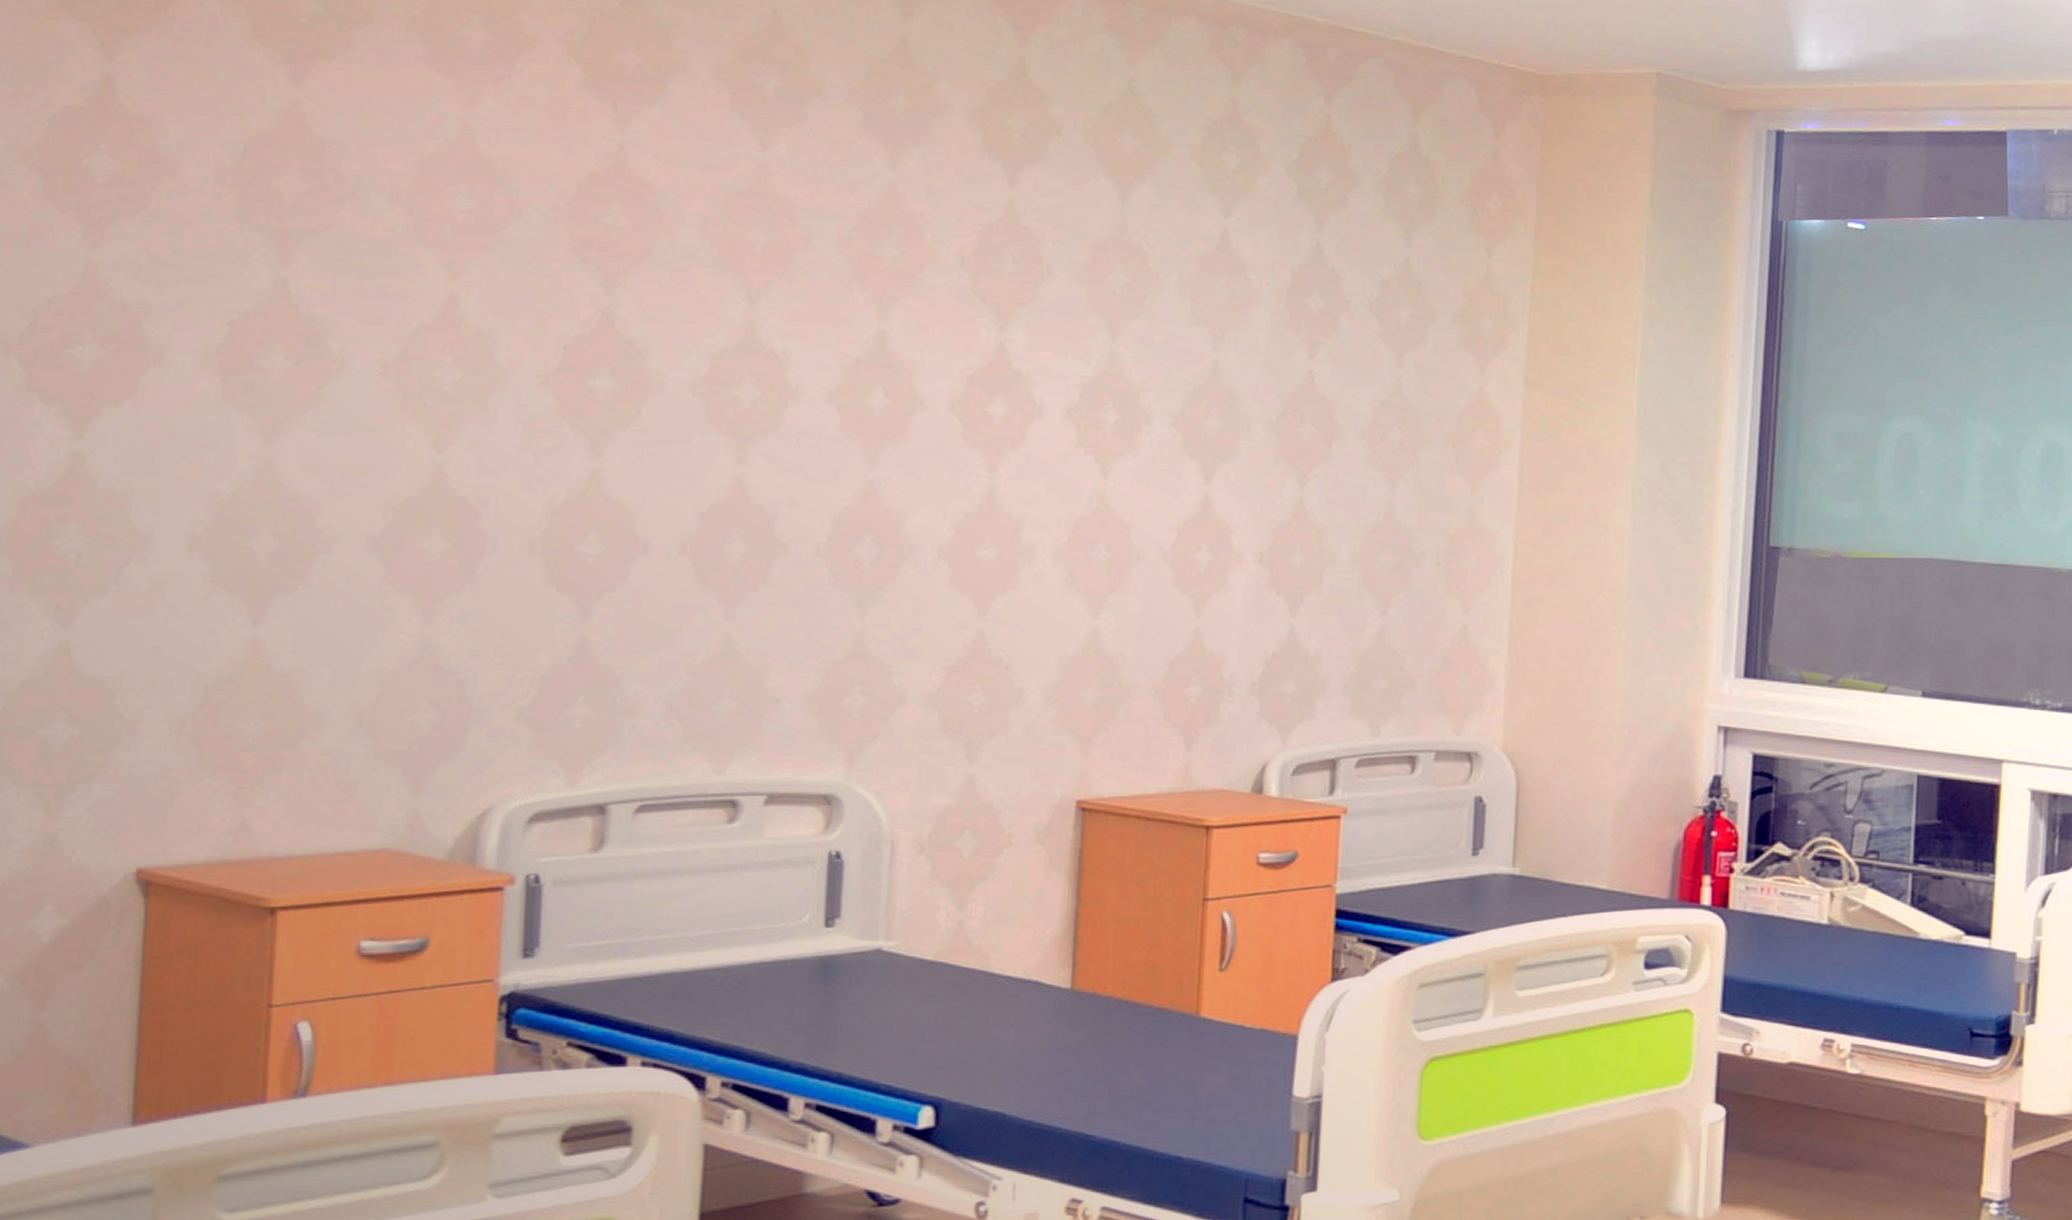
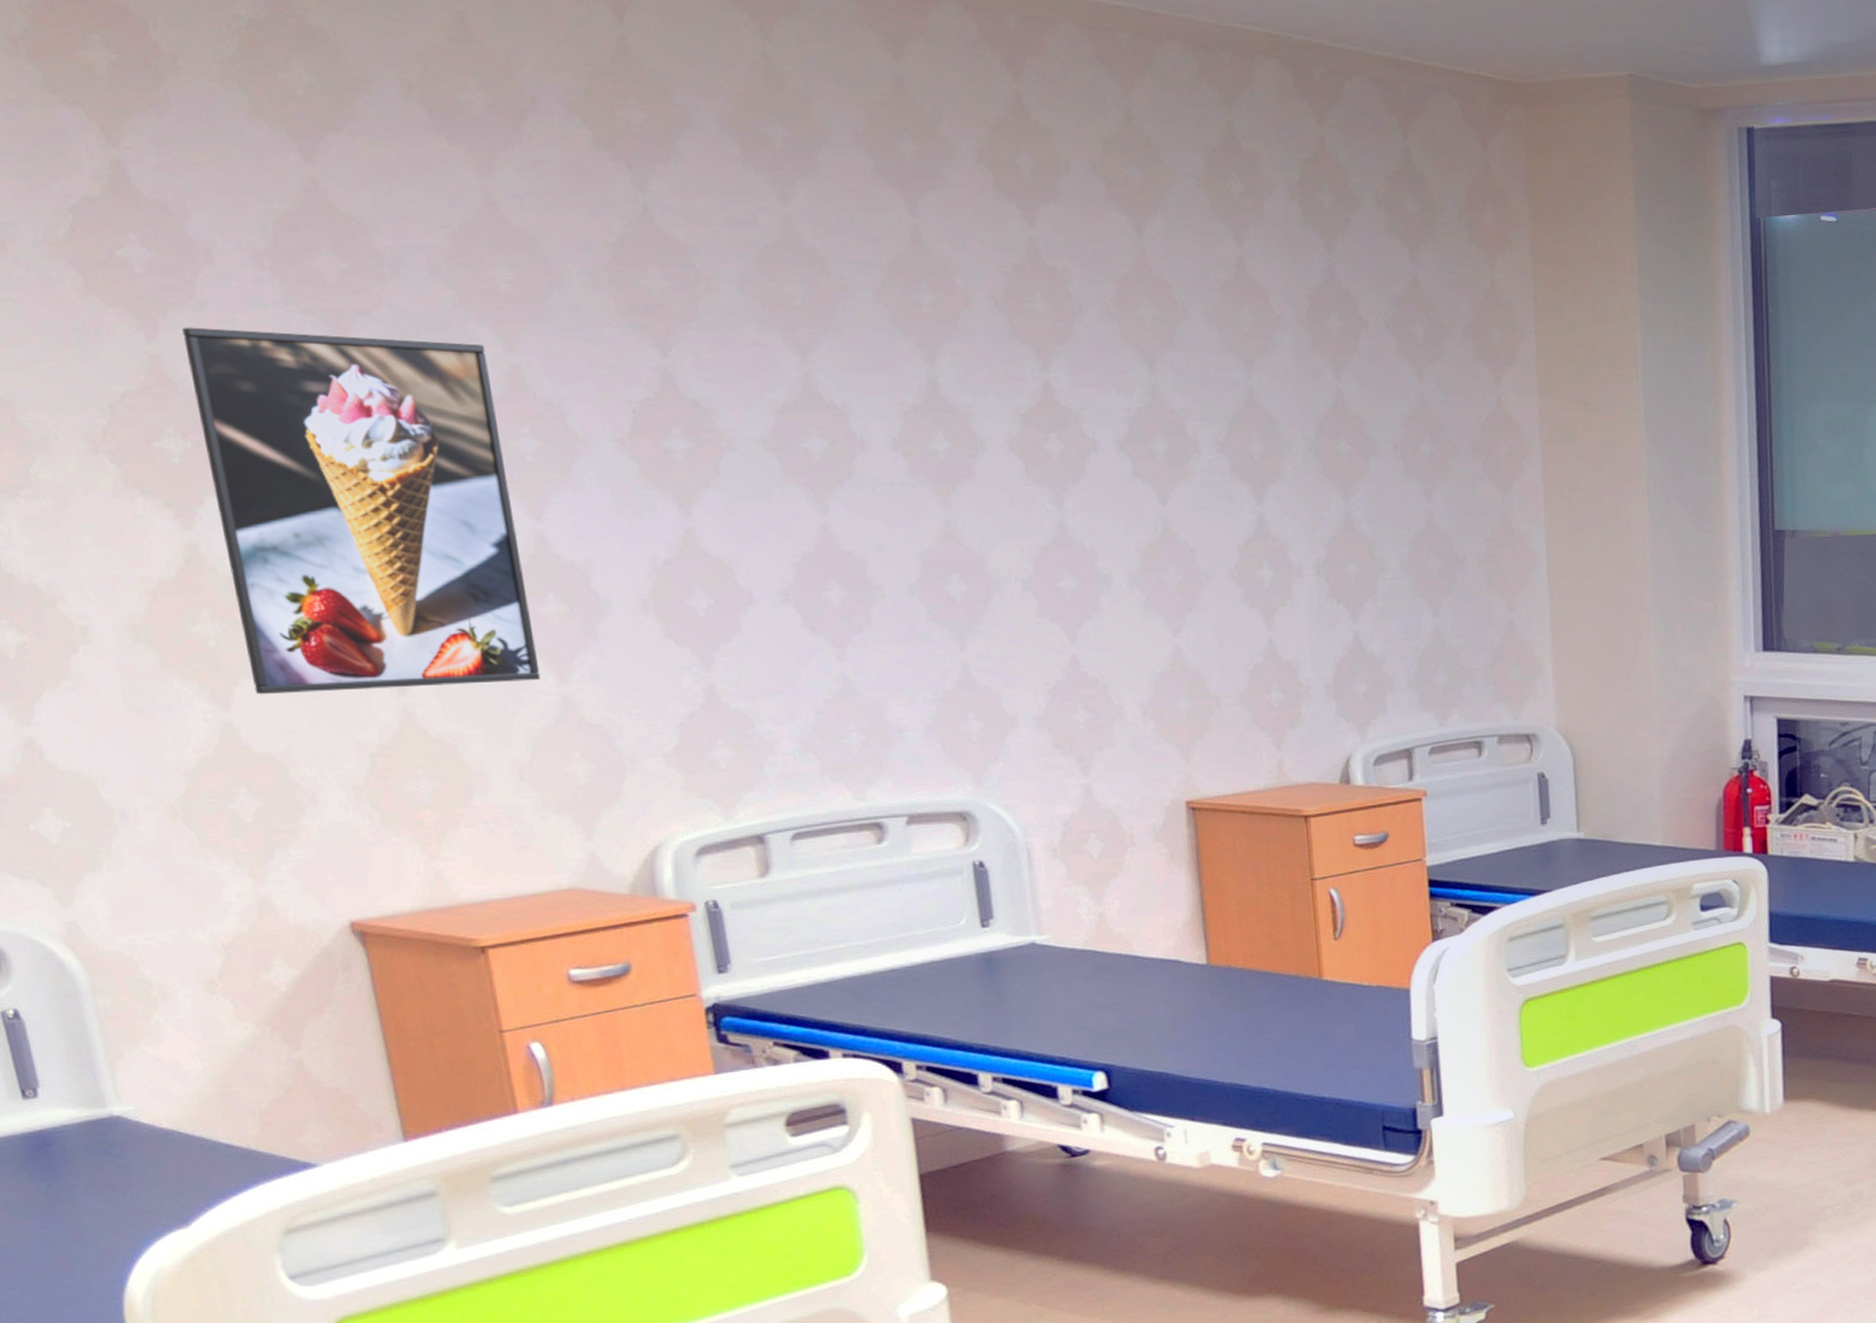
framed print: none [102,237,427,620] -> present [182,327,541,695]

